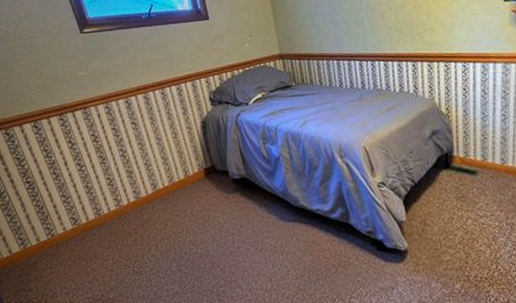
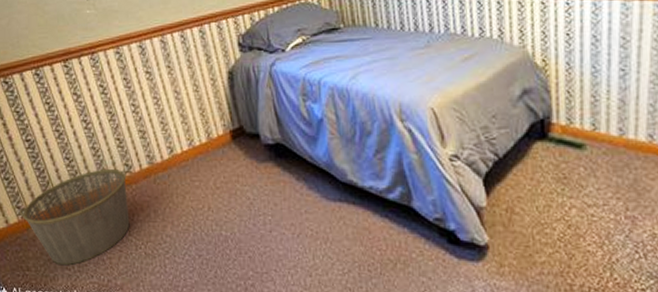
basket: none [21,203,120,285] -> present [19,168,130,266]

